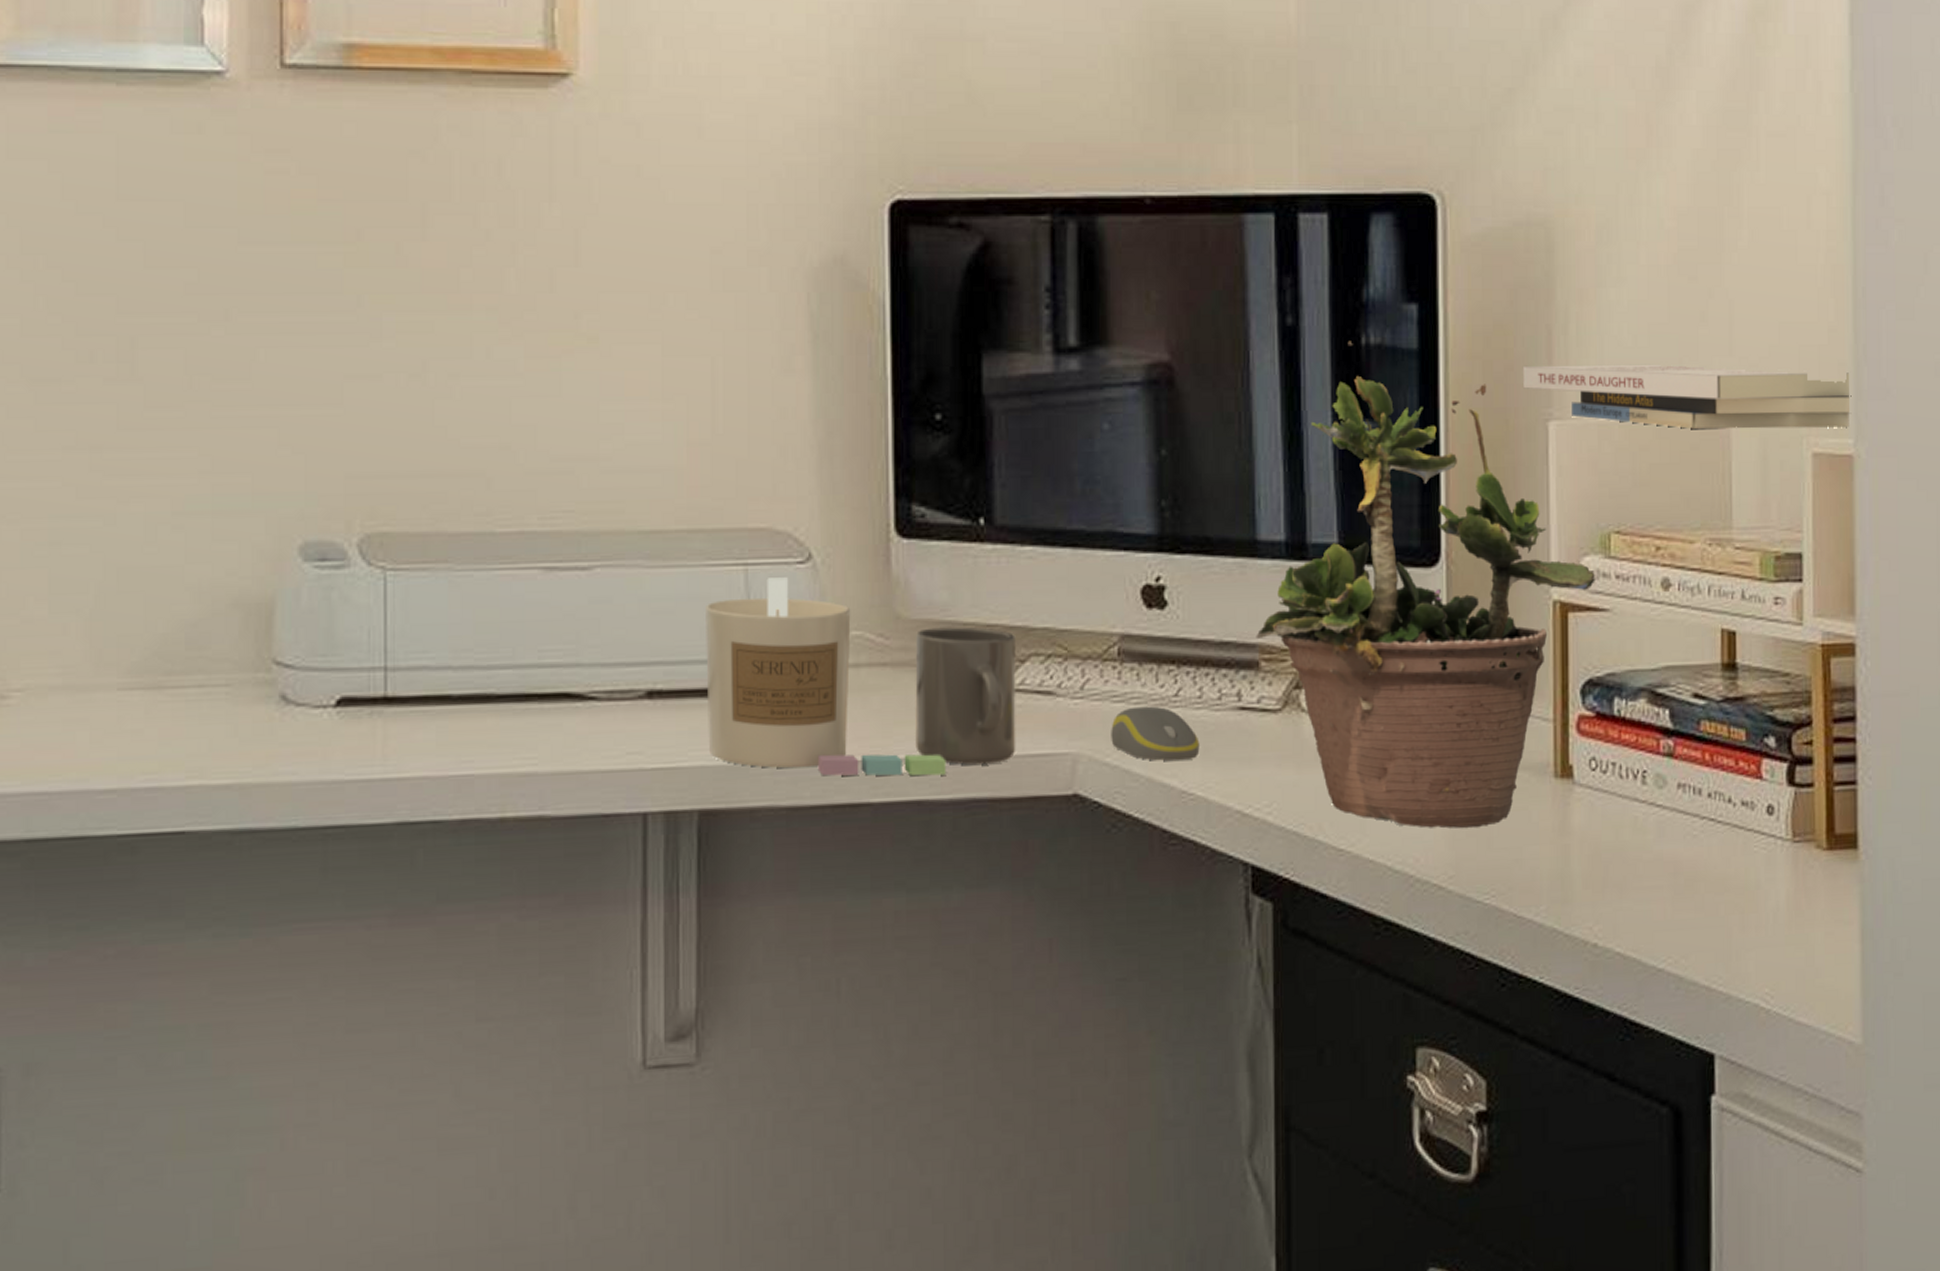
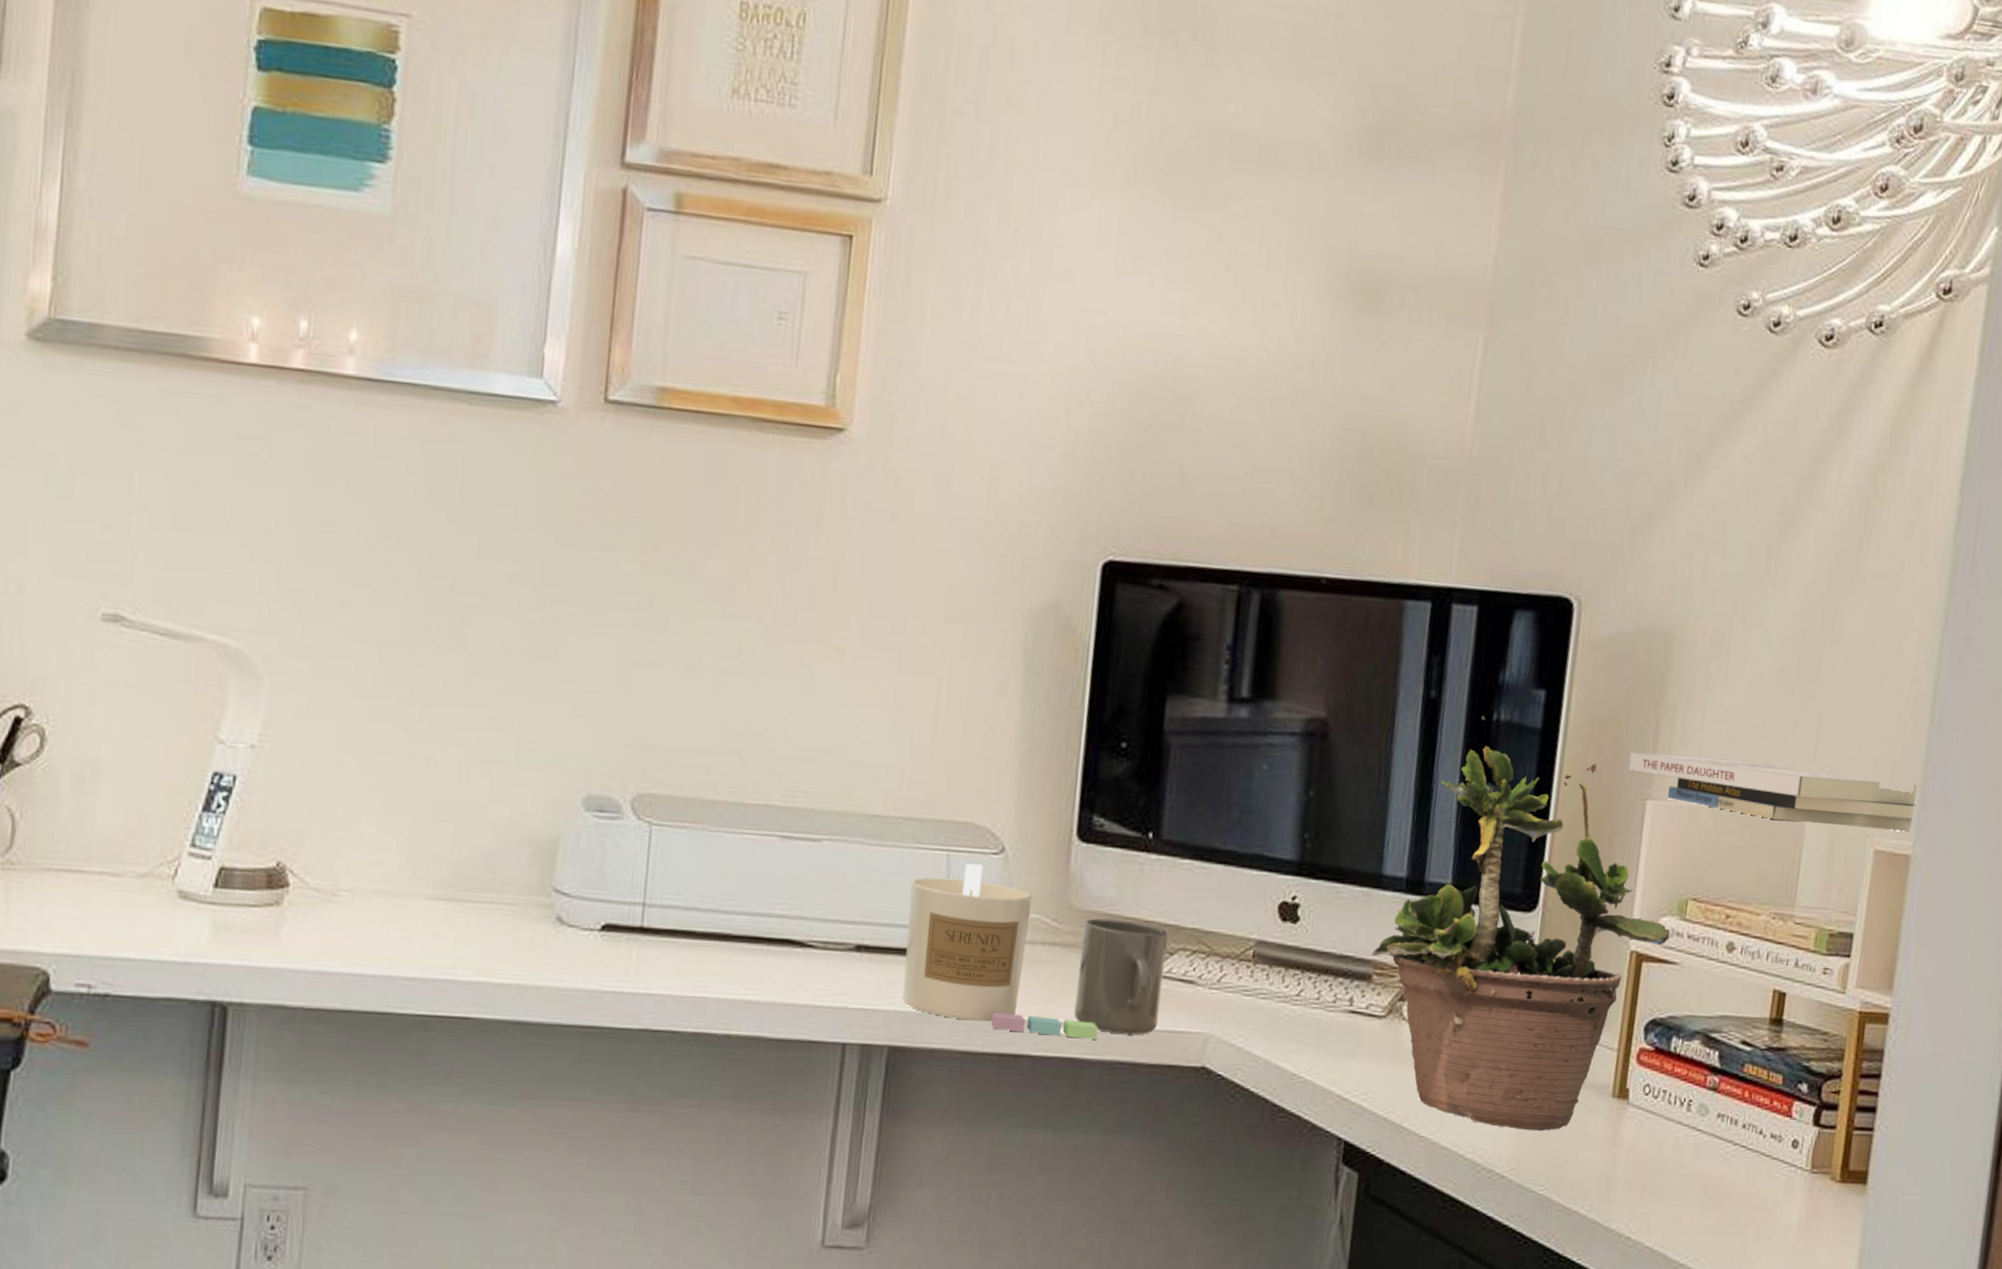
computer mouse: present [1111,706,1200,761] -> none [1238,1001,1313,1049]

